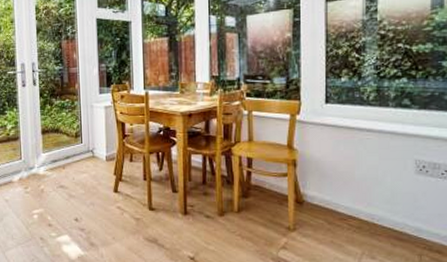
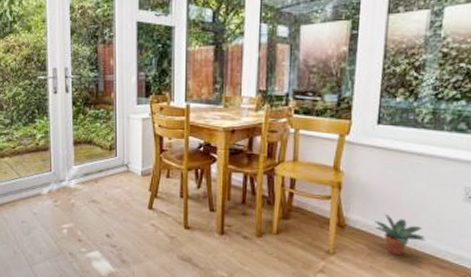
potted plant: none [331,189,383,230] -> present [374,214,427,256]

